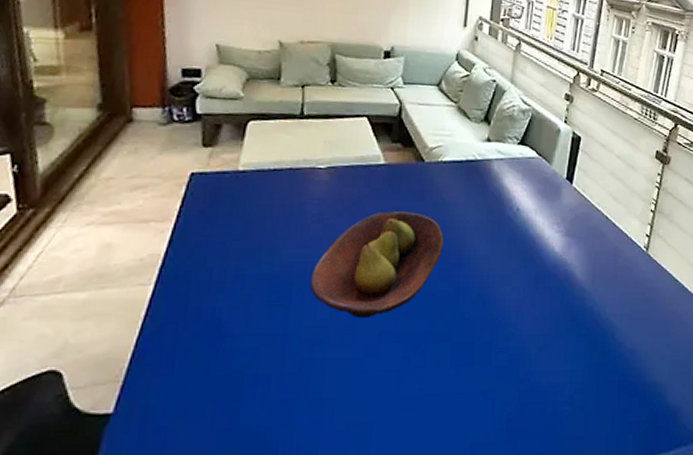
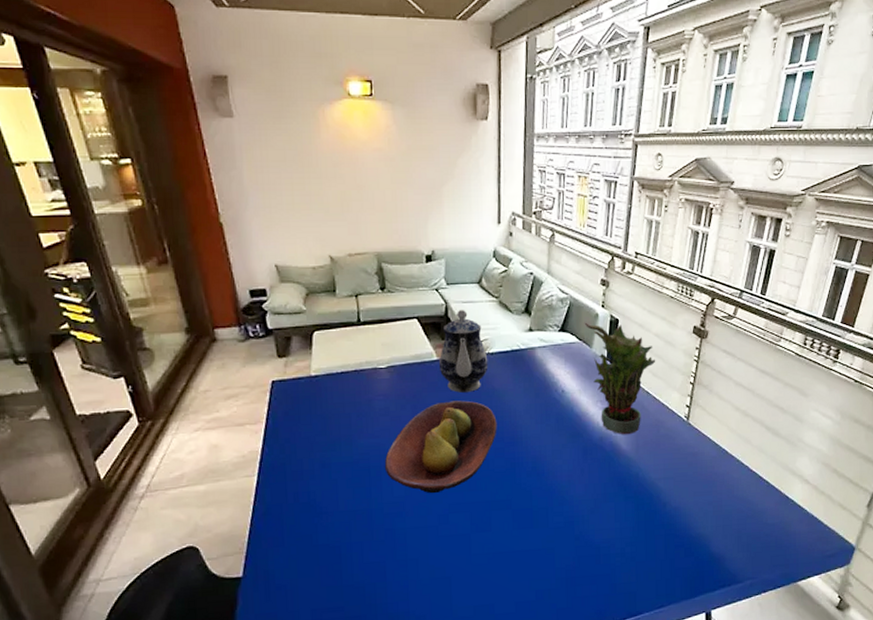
teapot: none [385,111,440,203] -> present [438,309,488,393]
potted plant: none [545,137,617,263] -> present [584,322,656,435]

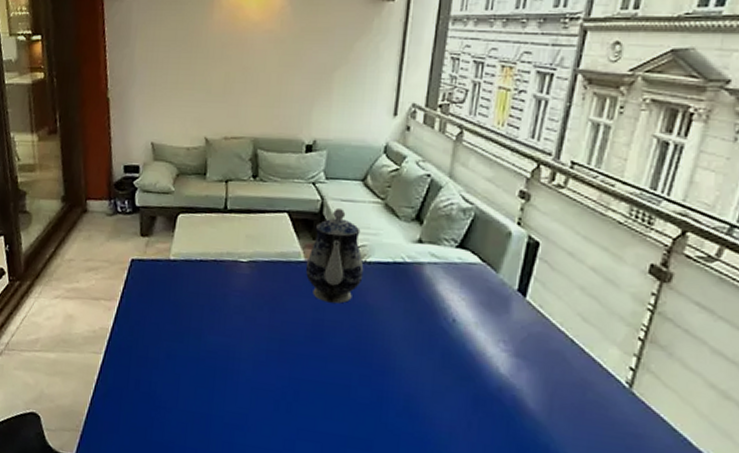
fruit bowl: present [384,400,497,494] -> none [231,309,366,413]
potted plant: present [584,322,656,435] -> none [491,240,589,392]

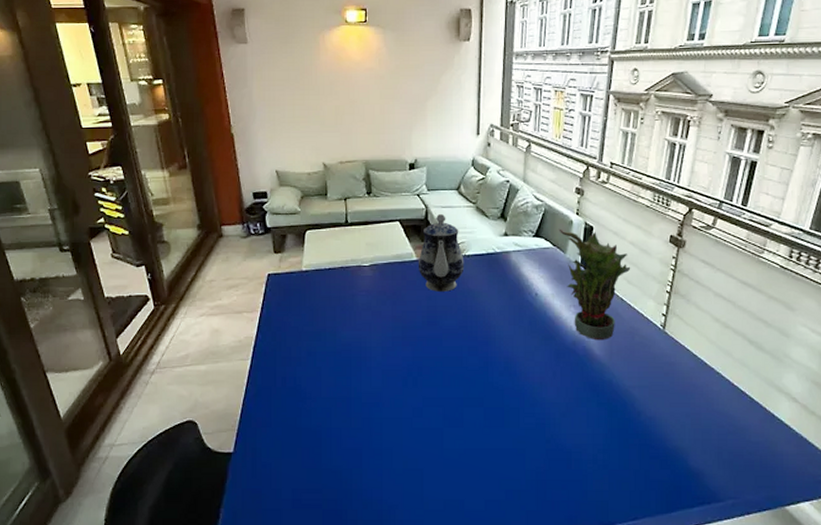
potted plant: none [491,240,589,392] -> present [558,229,631,341]

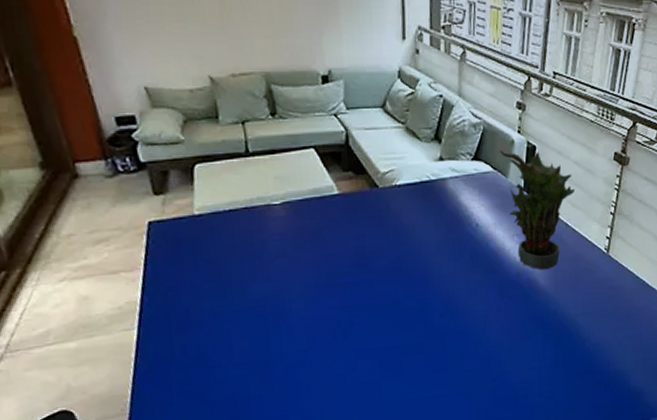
teapot: present [418,213,464,292] -> none [340,136,396,230]

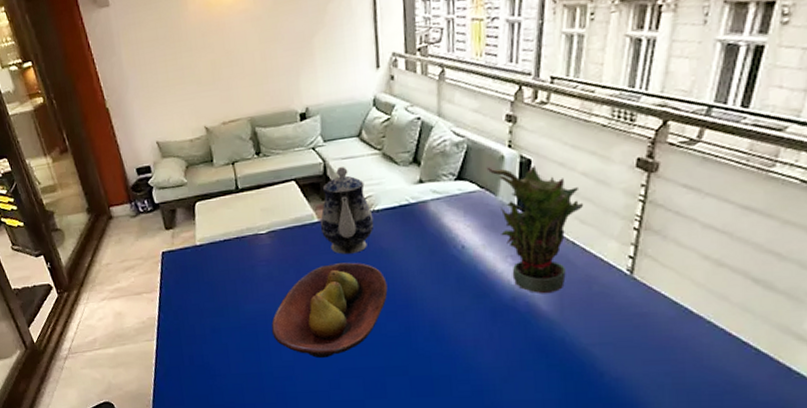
fruit bowl: none [283,238,407,341] -> present [271,262,388,359]
teapot: none [340,136,396,230] -> present [320,166,374,255]

